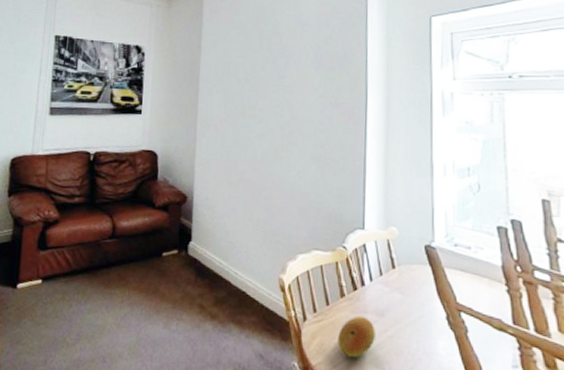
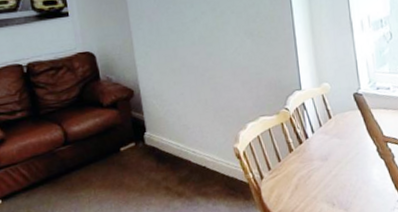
fruit: present [338,315,375,358] -> none [292,164,323,201]

